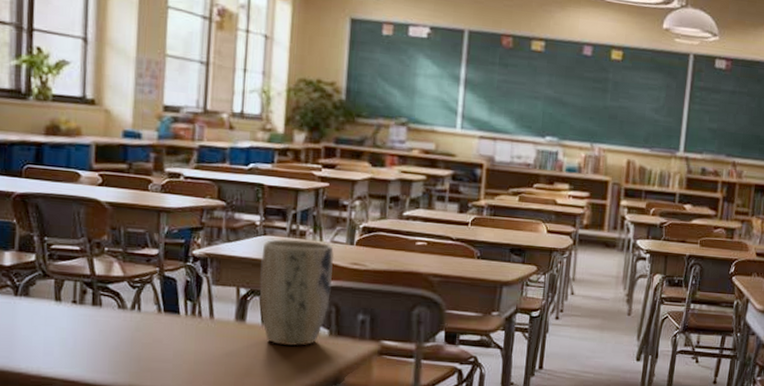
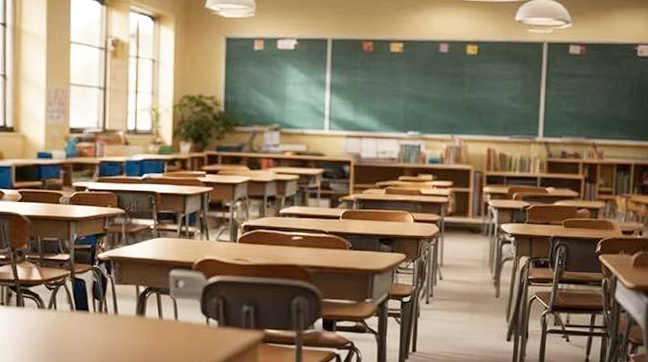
plant pot: present [259,239,334,347] -> none [156,240,220,337]

